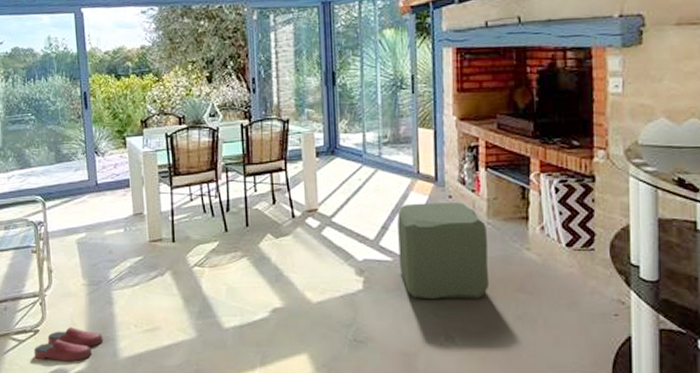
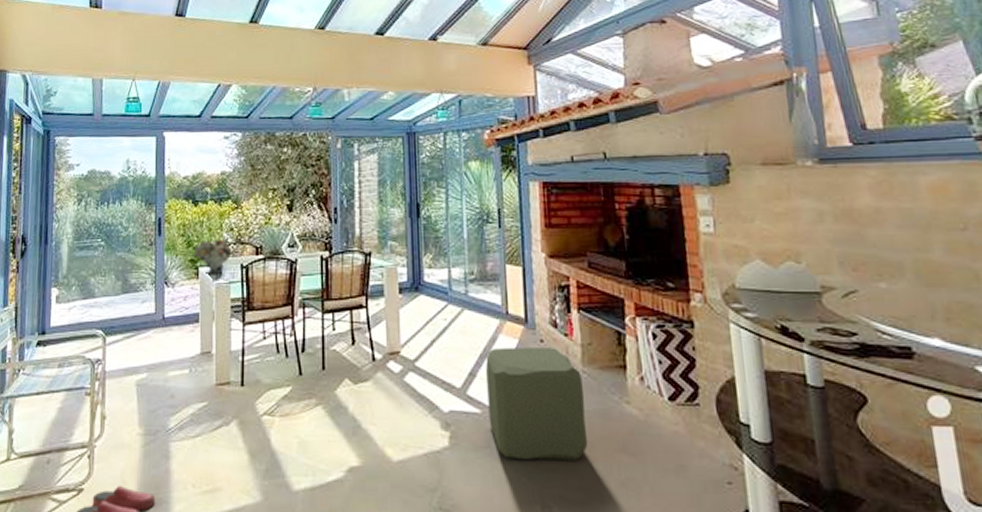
flower arrangement: none [119,109,157,143] -> present [192,237,232,274]

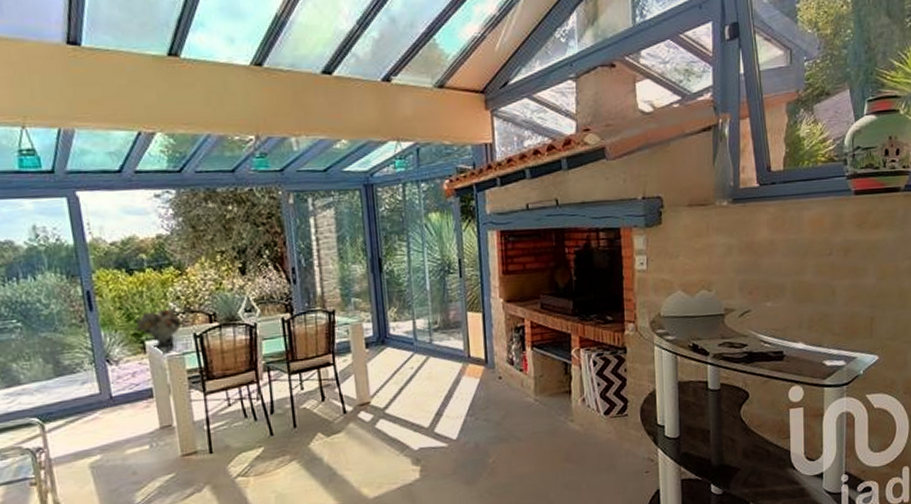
pouf: present [486,347,588,461] -> none [451,382,539,481]

